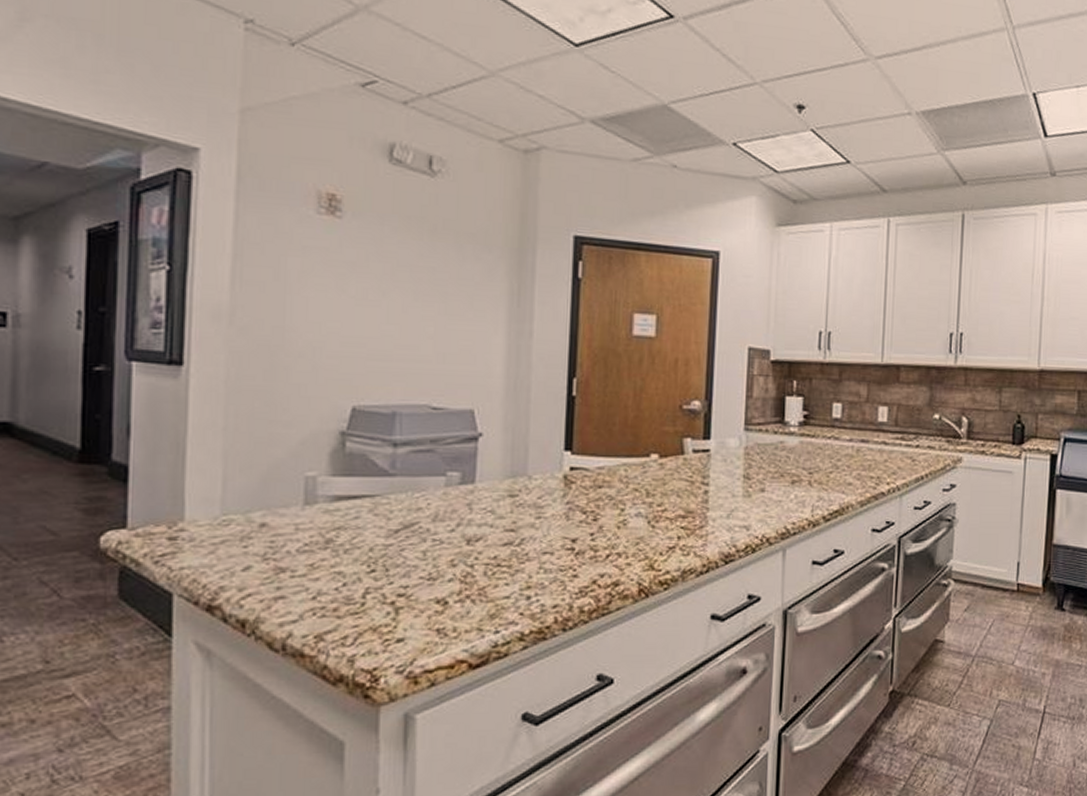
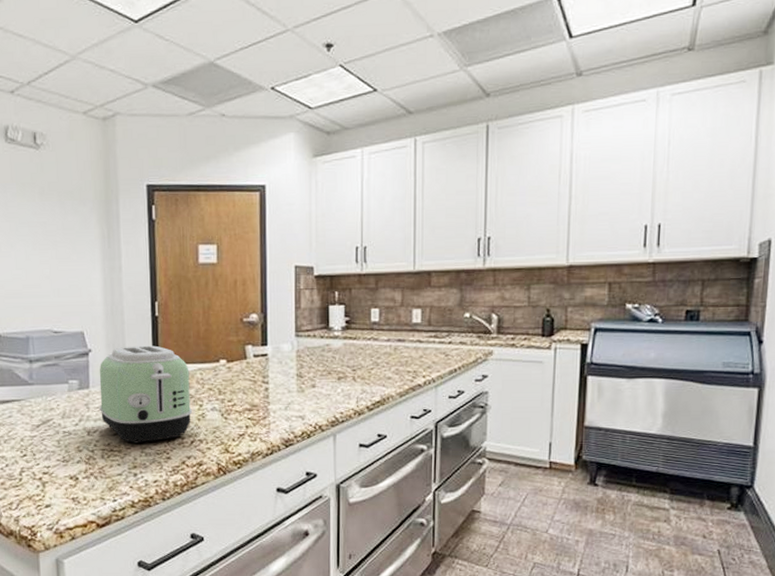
toaster: none [487,431,612,557] -> present [99,345,193,443]

